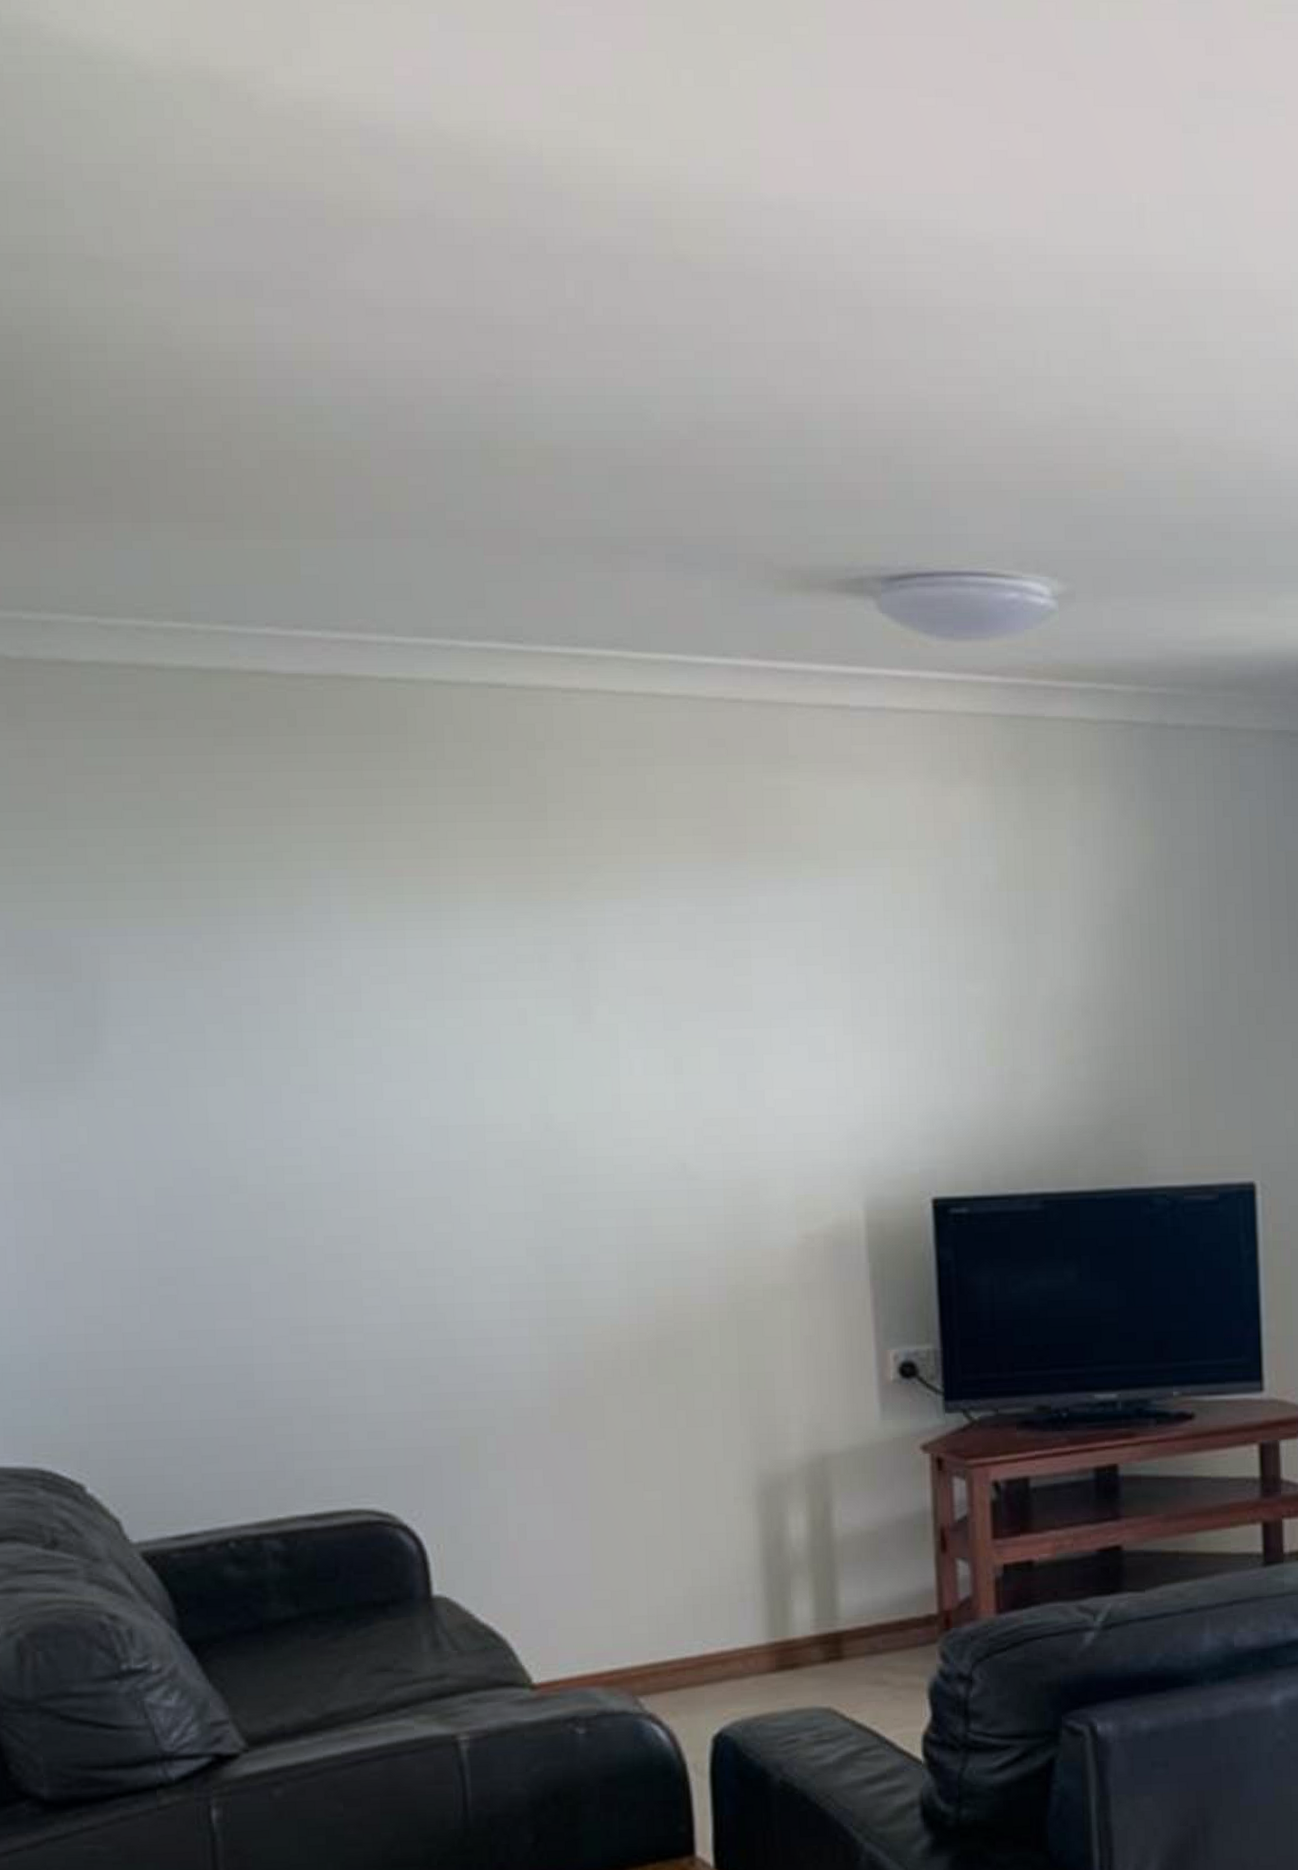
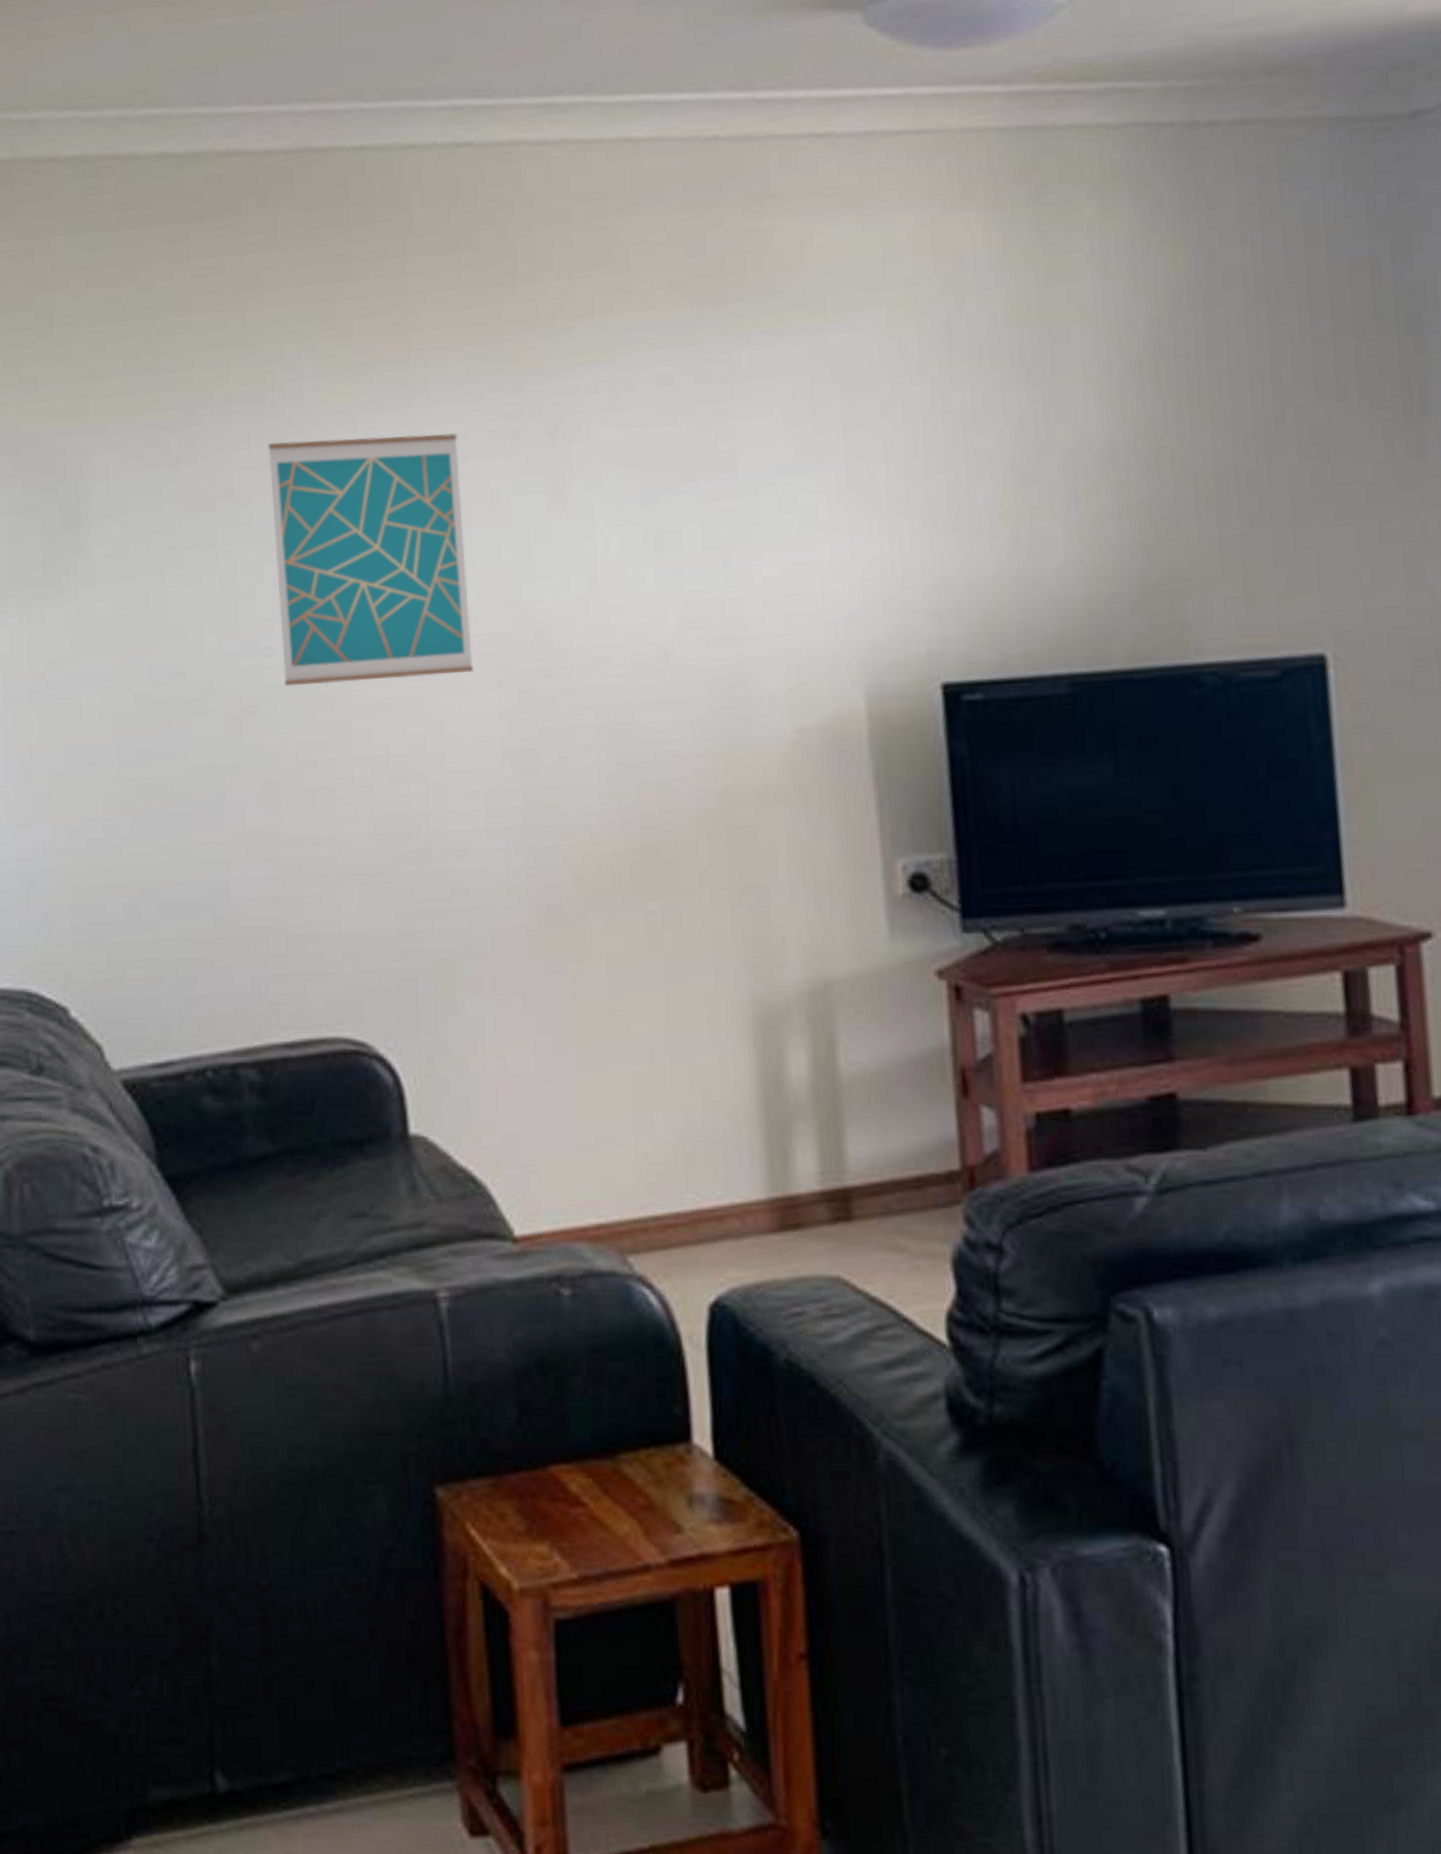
wall art: none [295,954,499,1185] -> present [268,433,473,687]

